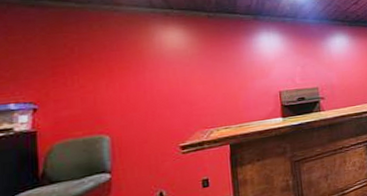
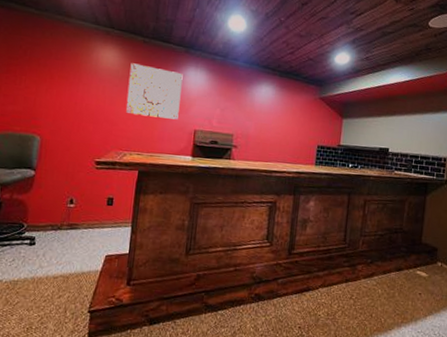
wall art: none [199,39,260,91] -> present [126,63,183,120]

